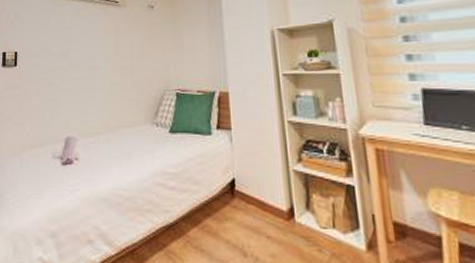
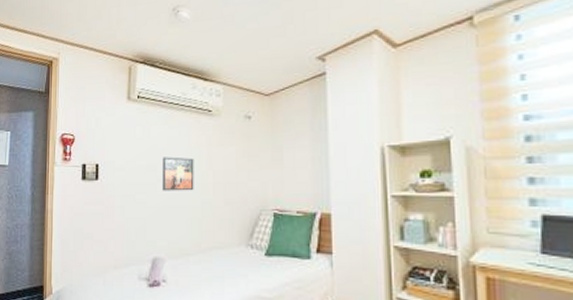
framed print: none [75,43,103,75] -> present [162,157,194,191]

